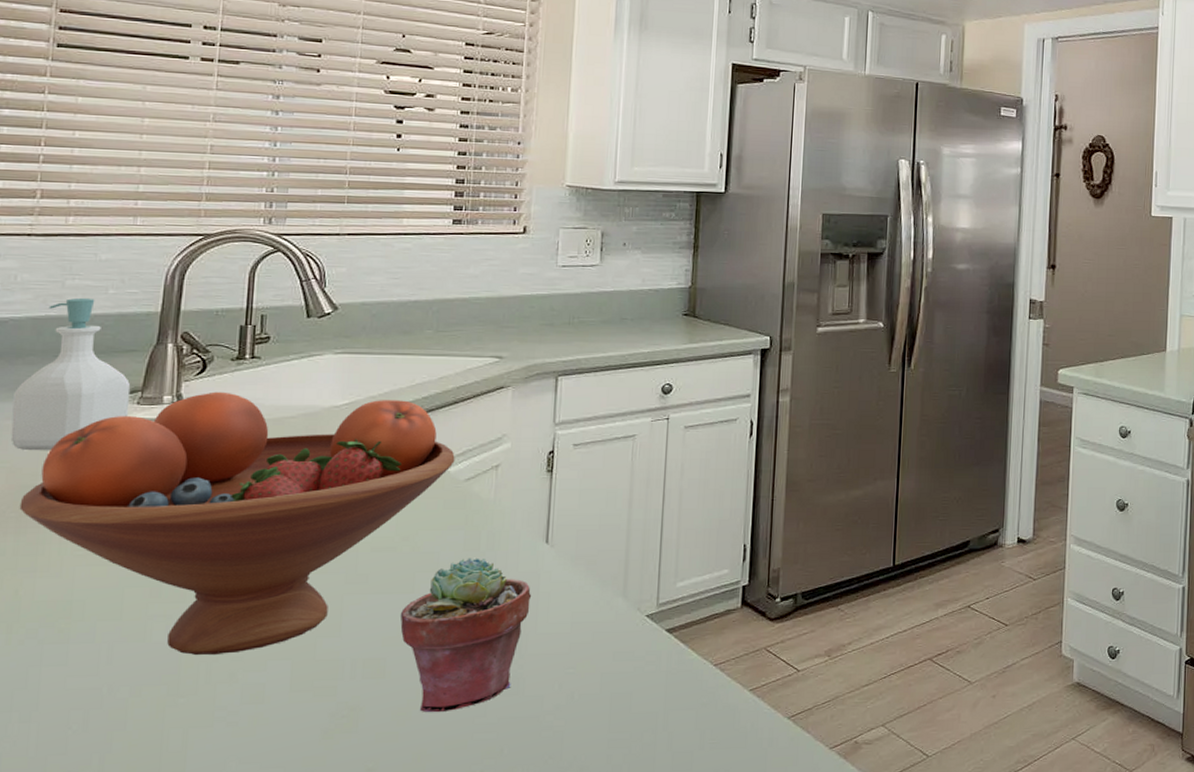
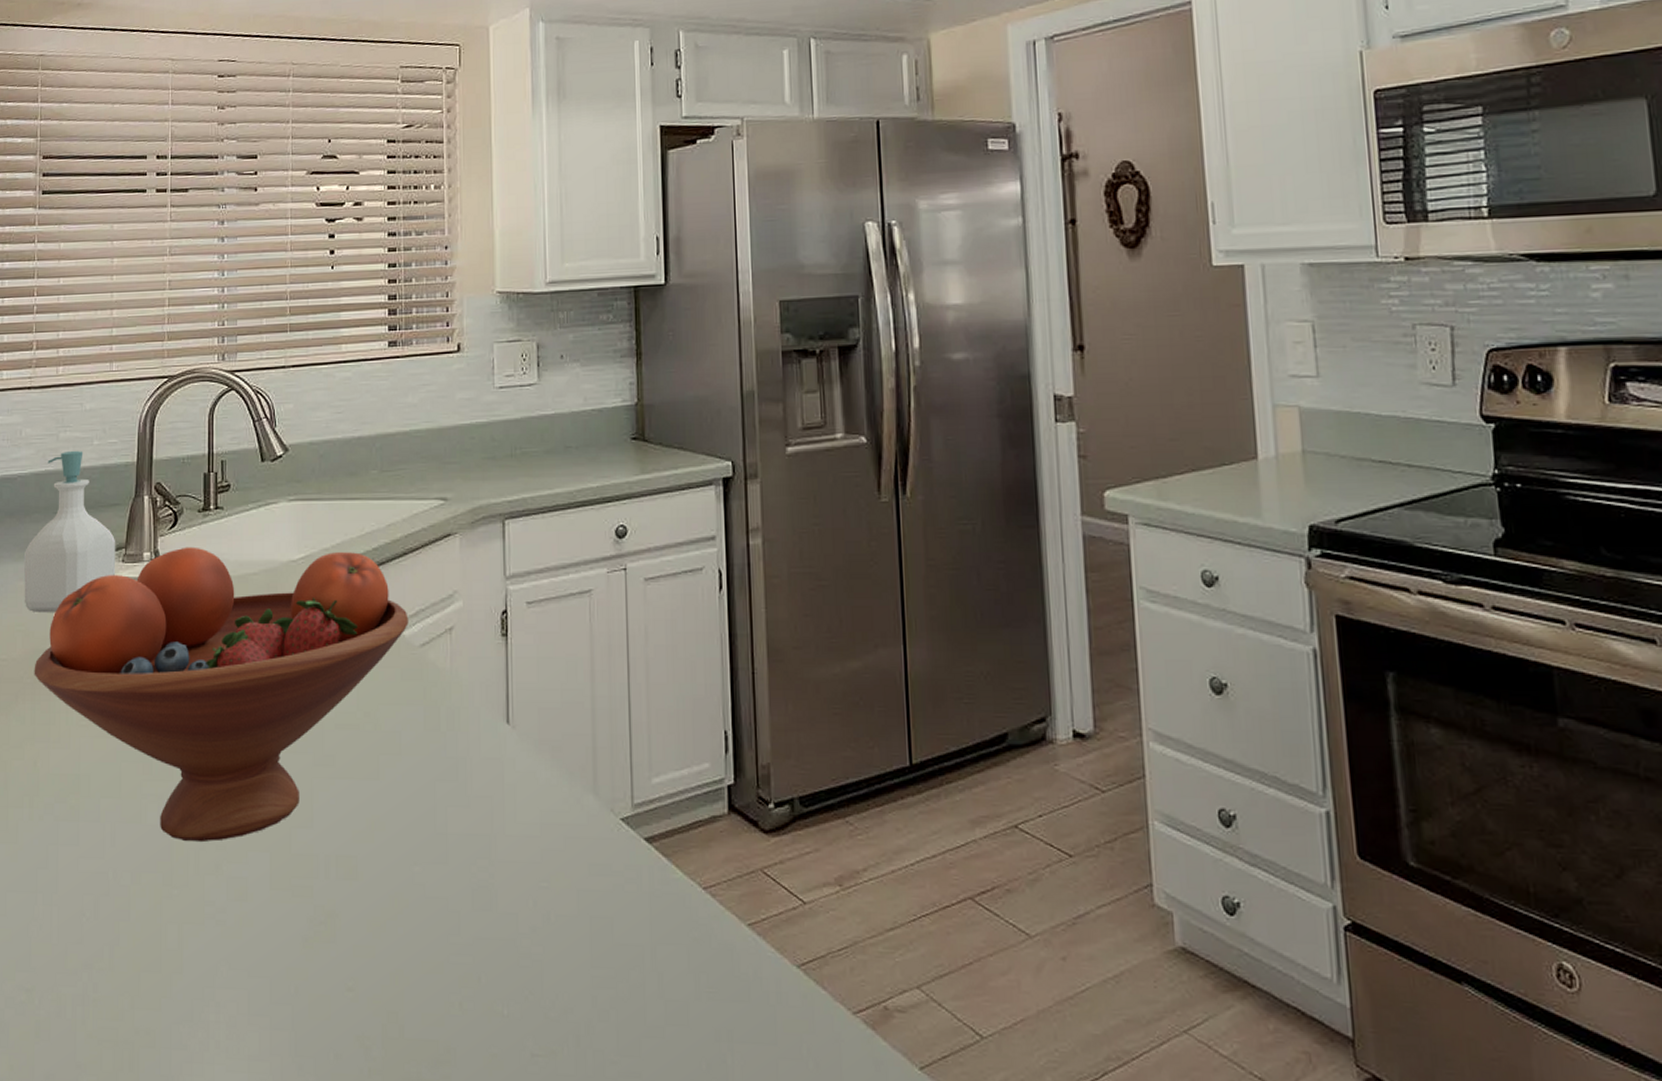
potted succulent: present [400,558,532,713] -> none [368,739,497,926]

